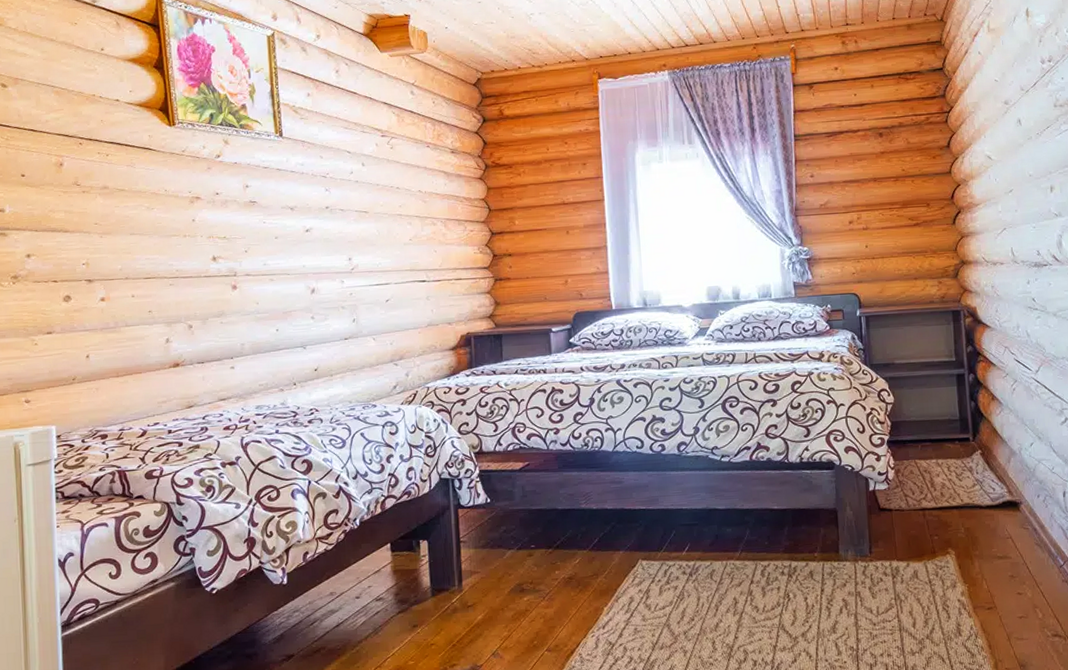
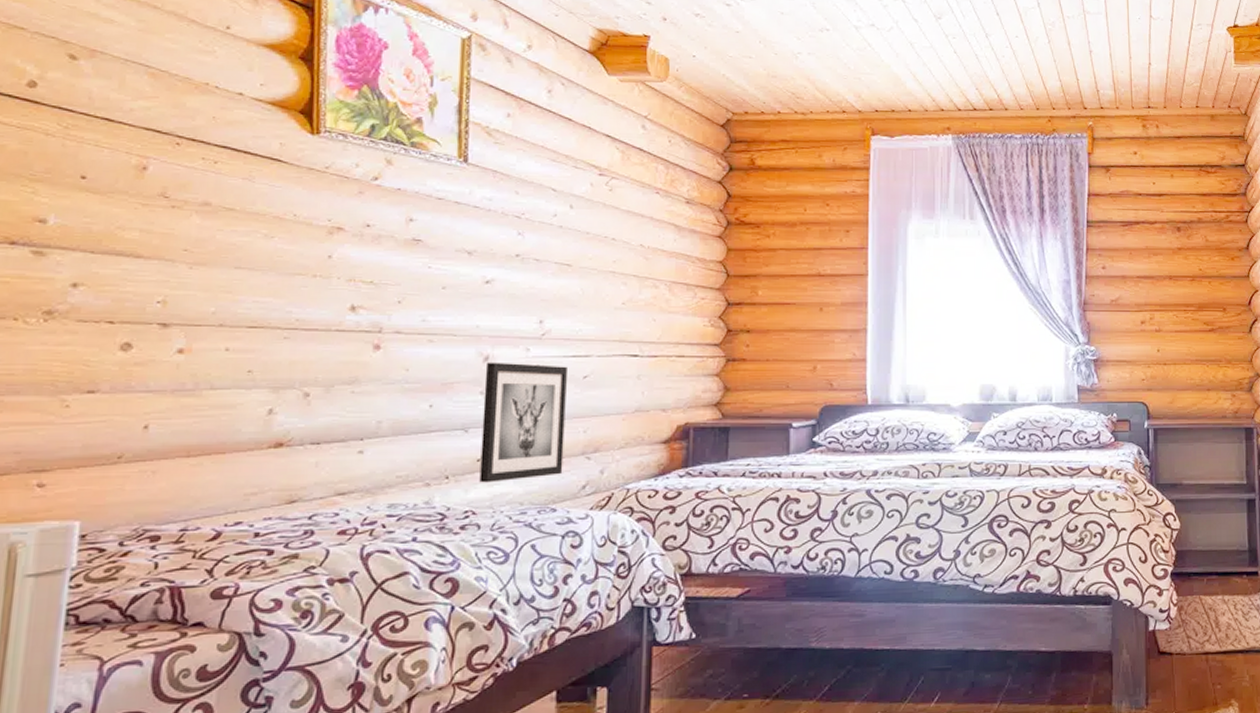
wall art: none [313,293,378,387] -> present [479,362,567,483]

